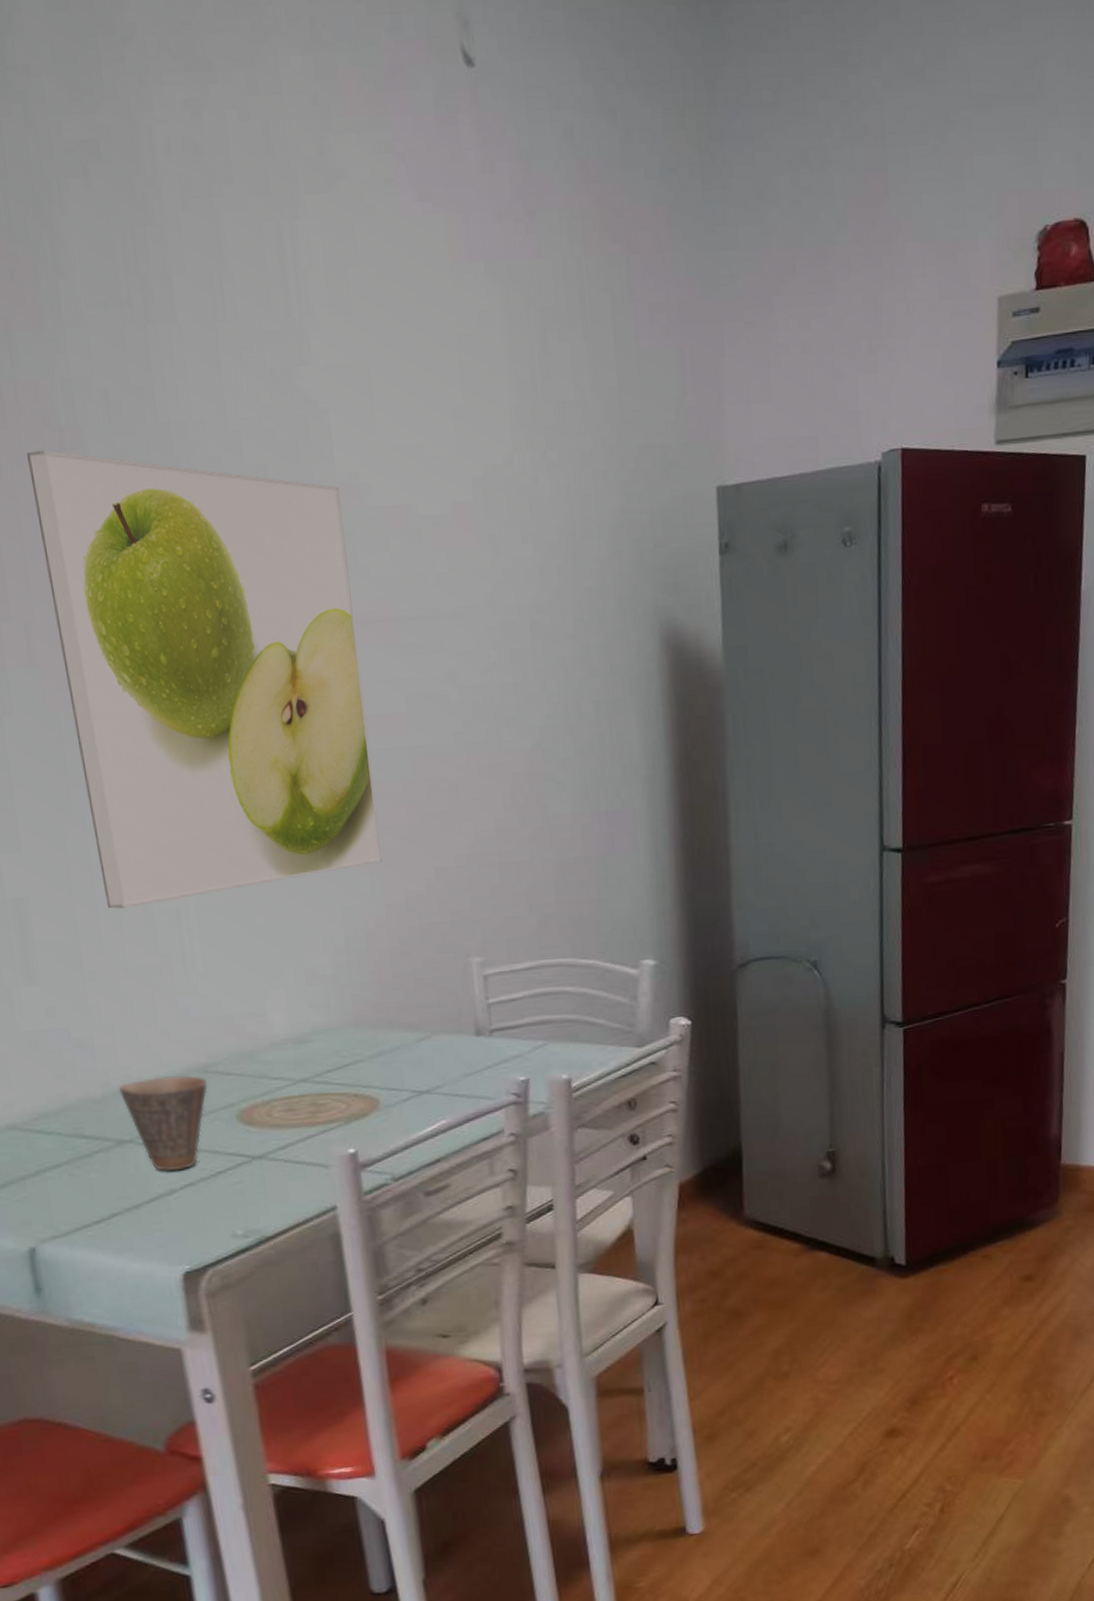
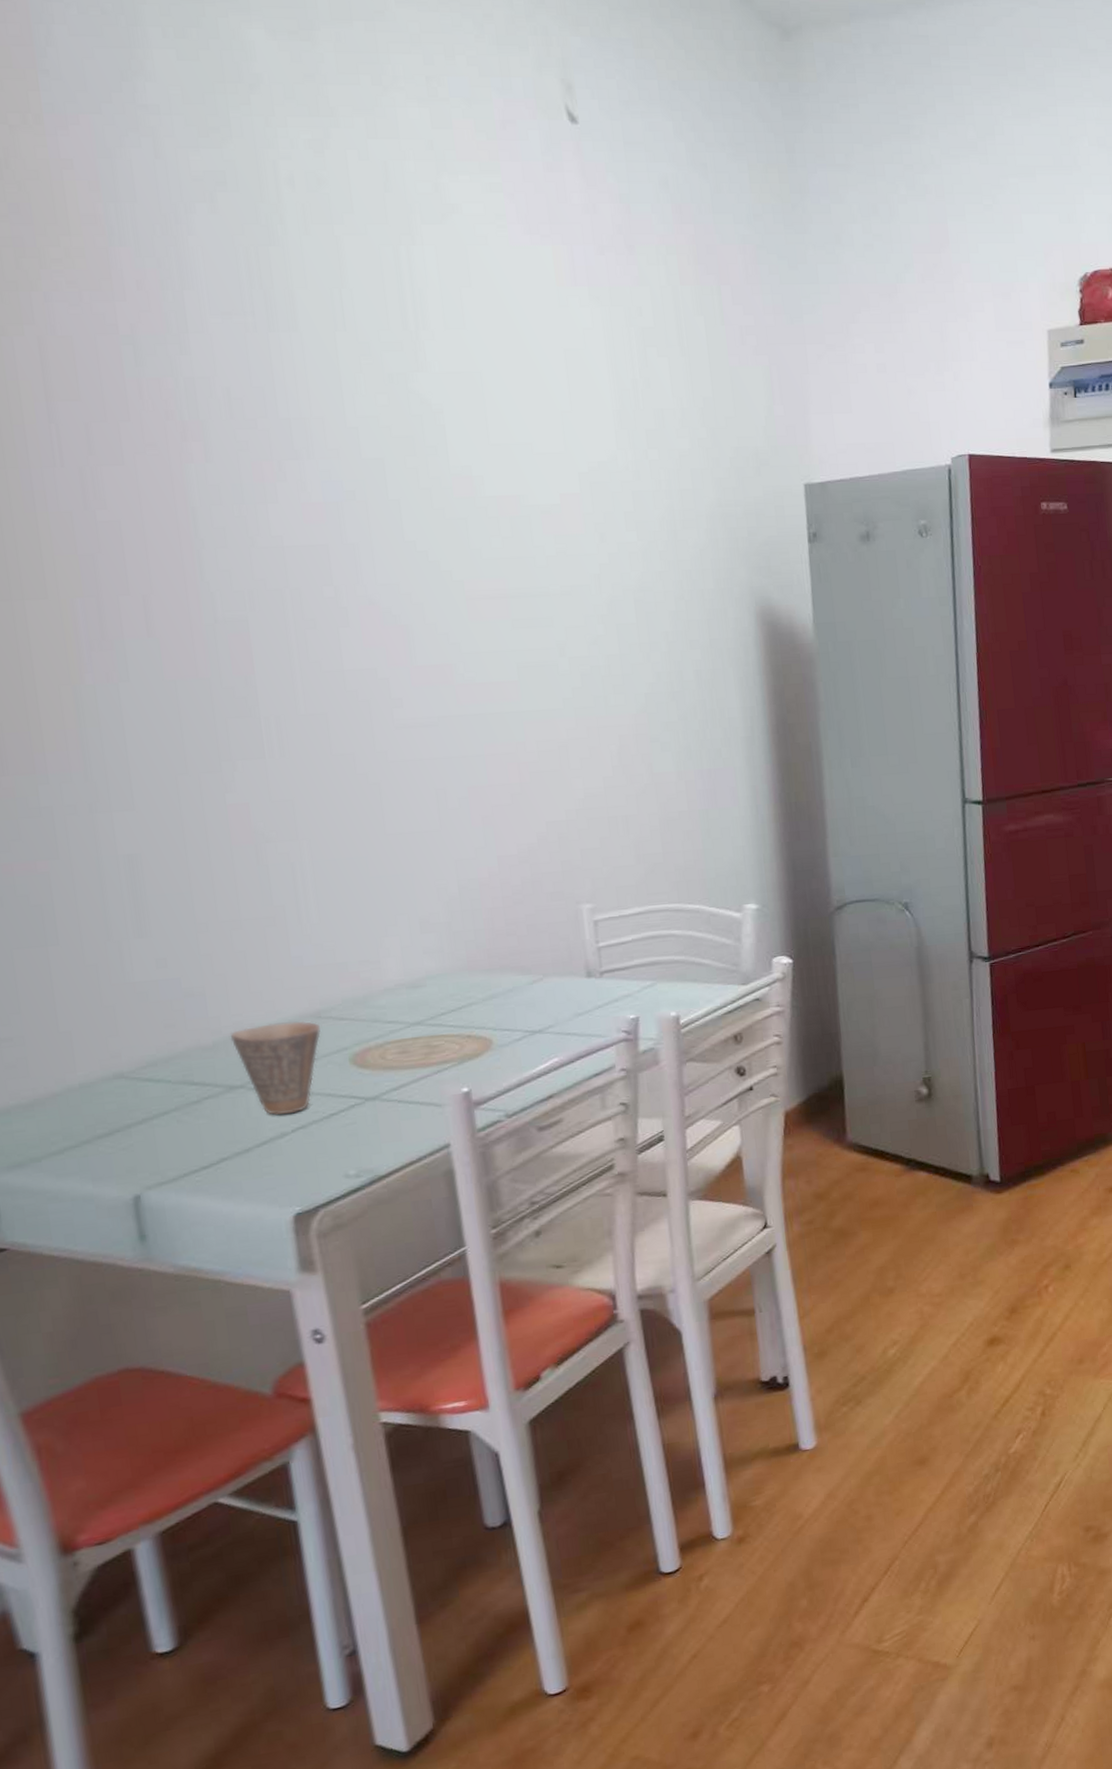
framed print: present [27,450,382,909] -> none [150,441,495,864]

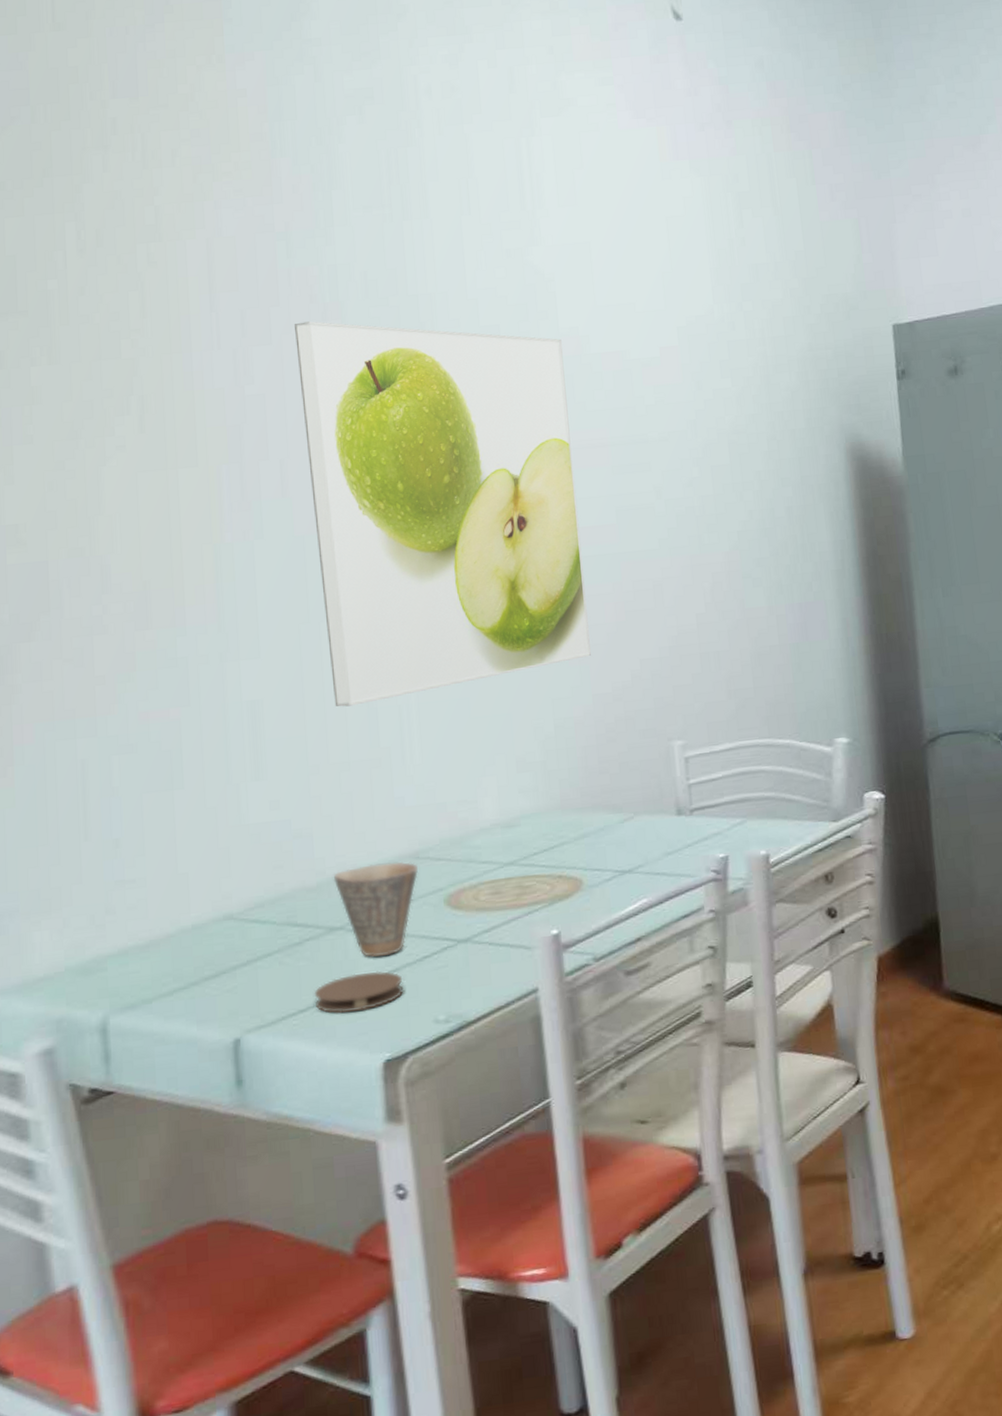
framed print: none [150,441,495,864] -> present [295,321,591,707]
coaster: none [216,1128,312,1170] -> present [314,971,404,1014]

